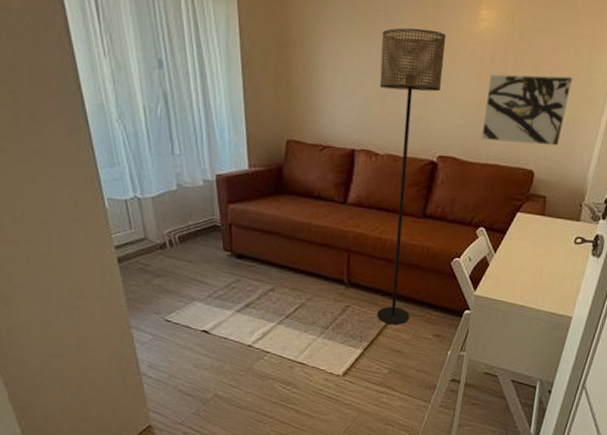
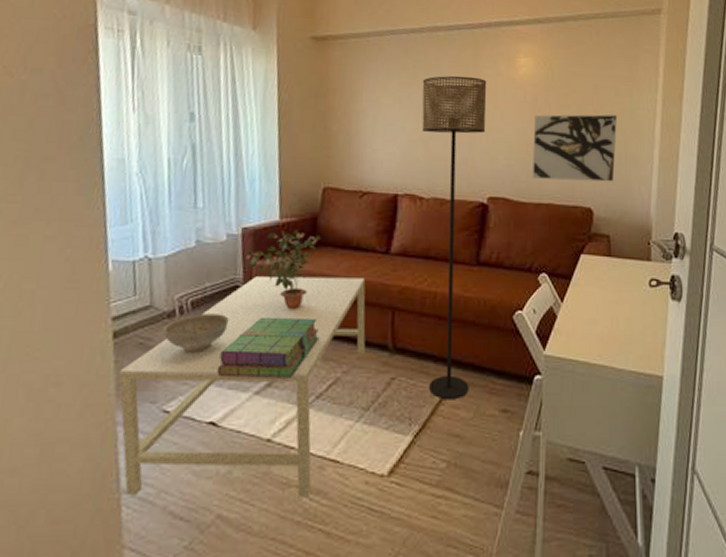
coffee table: none [127,218,326,387] -> present [119,276,366,498]
decorative bowl: none [157,247,211,278] -> present [162,313,229,353]
stack of books: none [205,252,287,302] -> present [216,316,320,378]
potted plant: none [221,178,286,247] -> present [245,229,321,309]

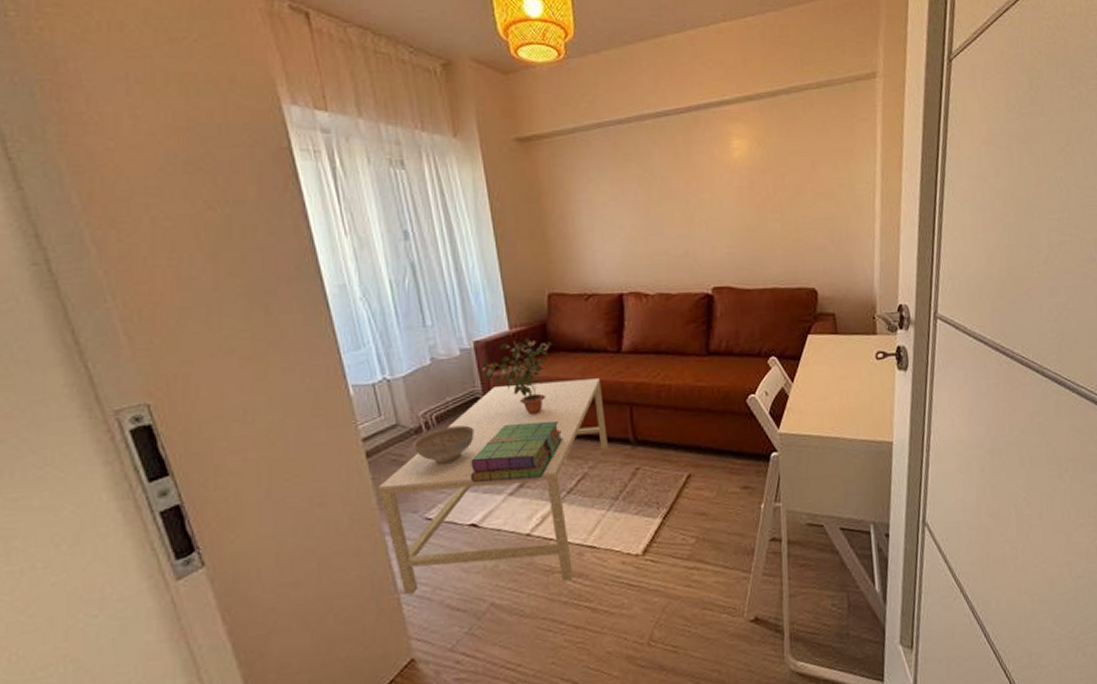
floor lamp: present [421,75,487,400] -> none [635,165,710,483]
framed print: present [532,114,618,182] -> none [752,190,837,264]

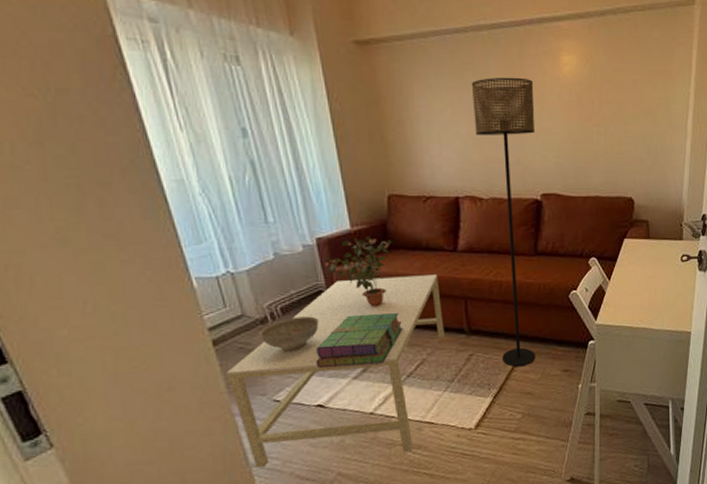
floor lamp: none [635,165,710,483] -> present [471,77,536,367]

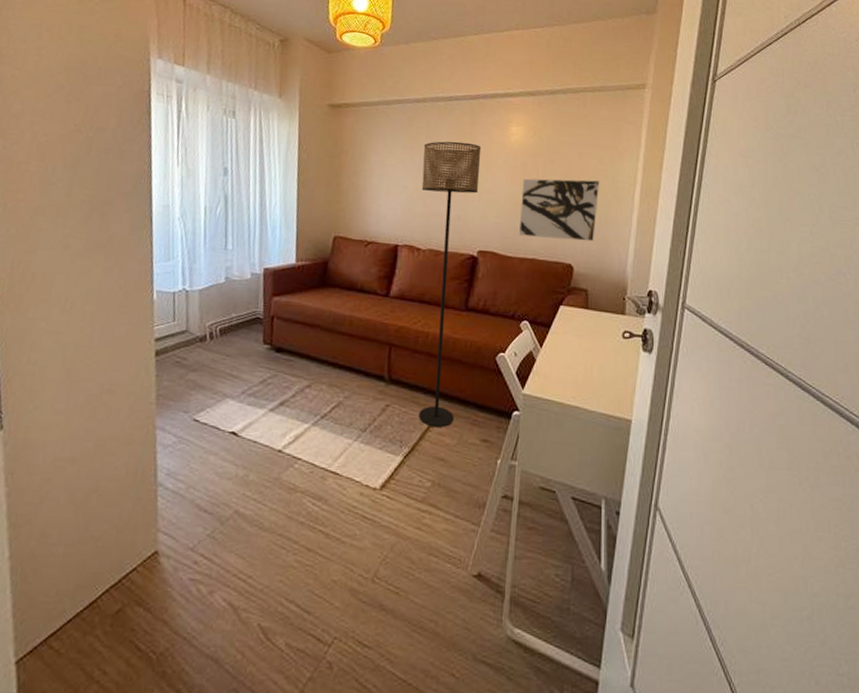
coffee table: present [226,274,445,468] -> none [159,310,367,503]
decorative bowl: present [258,316,319,352] -> none [195,339,251,373]
stack of books: present [315,313,404,369] -> none [238,345,326,399]
potted plant: present [324,236,392,306] -> none [265,272,330,340]
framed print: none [579,108,655,174] -> present [518,178,600,242]

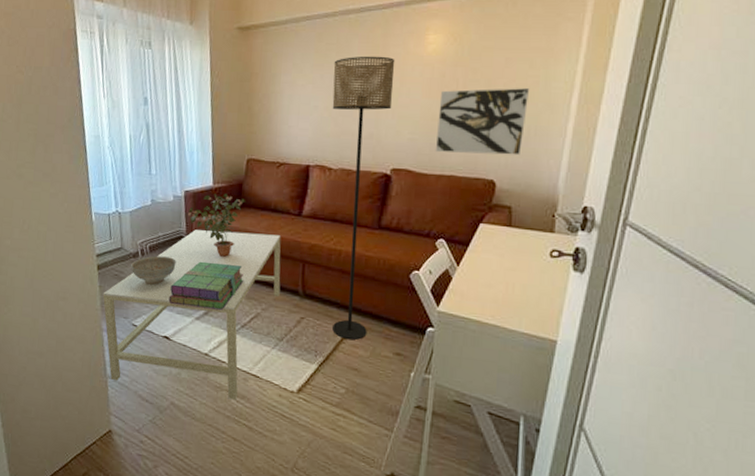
coffee table: none [159,310,367,503] -> present [102,230,281,400]
decorative bowl: none [195,339,251,373] -> present [130,256,176,285]
stack of books: none [238,345,326,399] -> present [168,261,244,310]
potted plant: none [265,272,330,340] -> present [187,193,245,257]

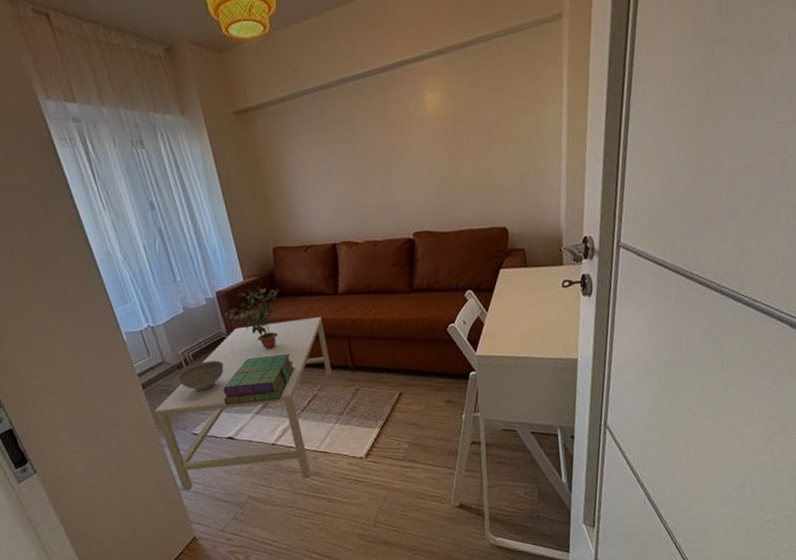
floor lamp: present [332,56,395,340] -> none [339,122,418,400]
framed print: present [435,87,530,156] -> none [446,134,526,209]

